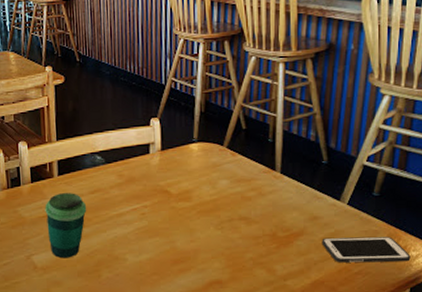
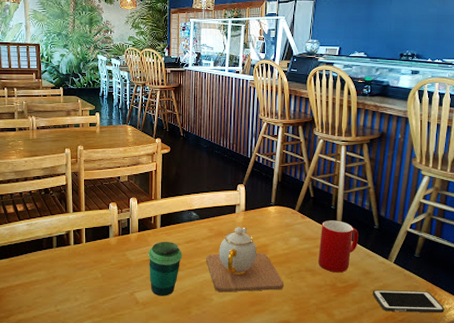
teapot: none [116,170,213,251] -> present [206,227,284,293]
cup: none [254,156,303,220] -> present [318,220,358,273]

